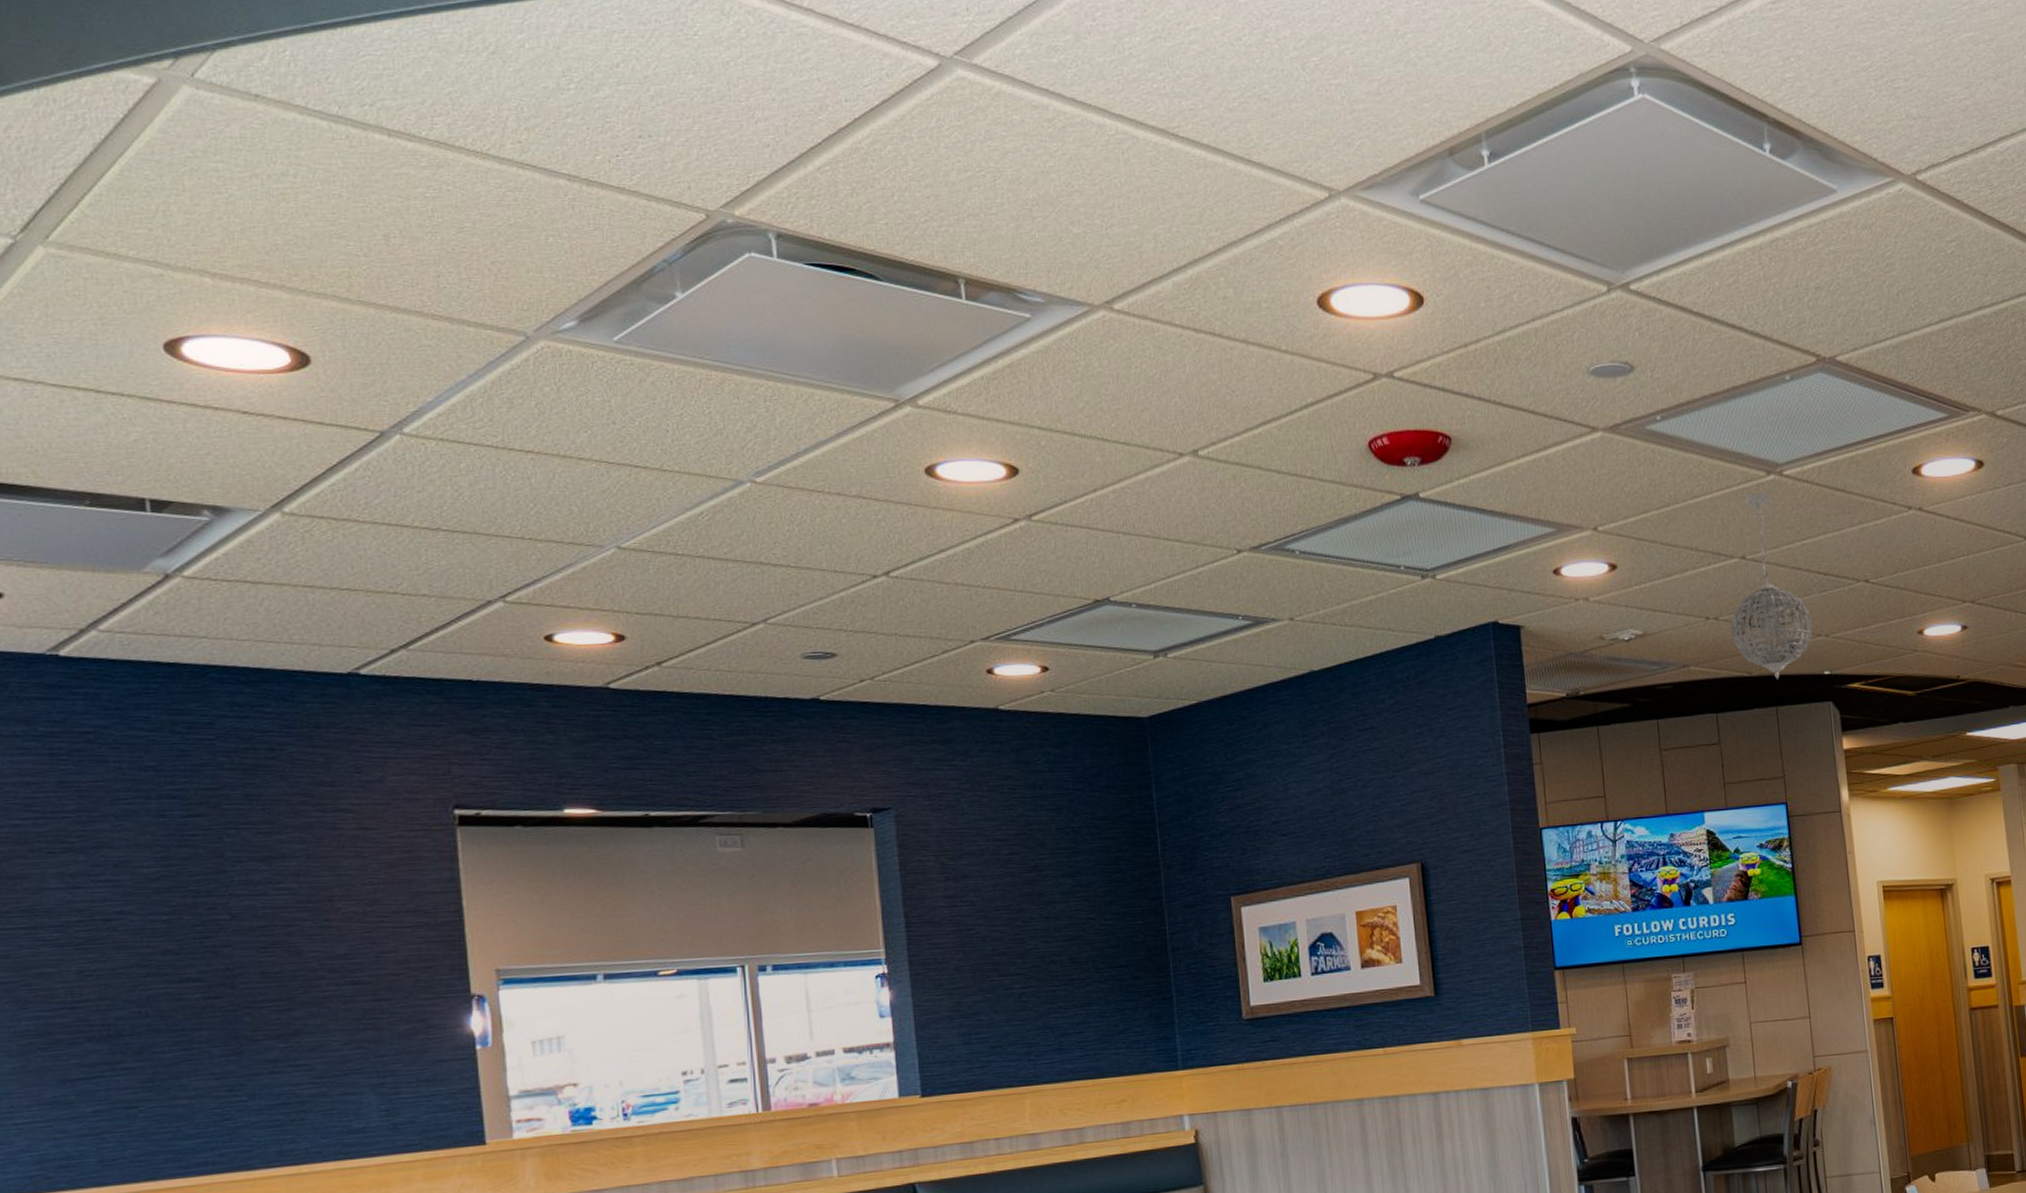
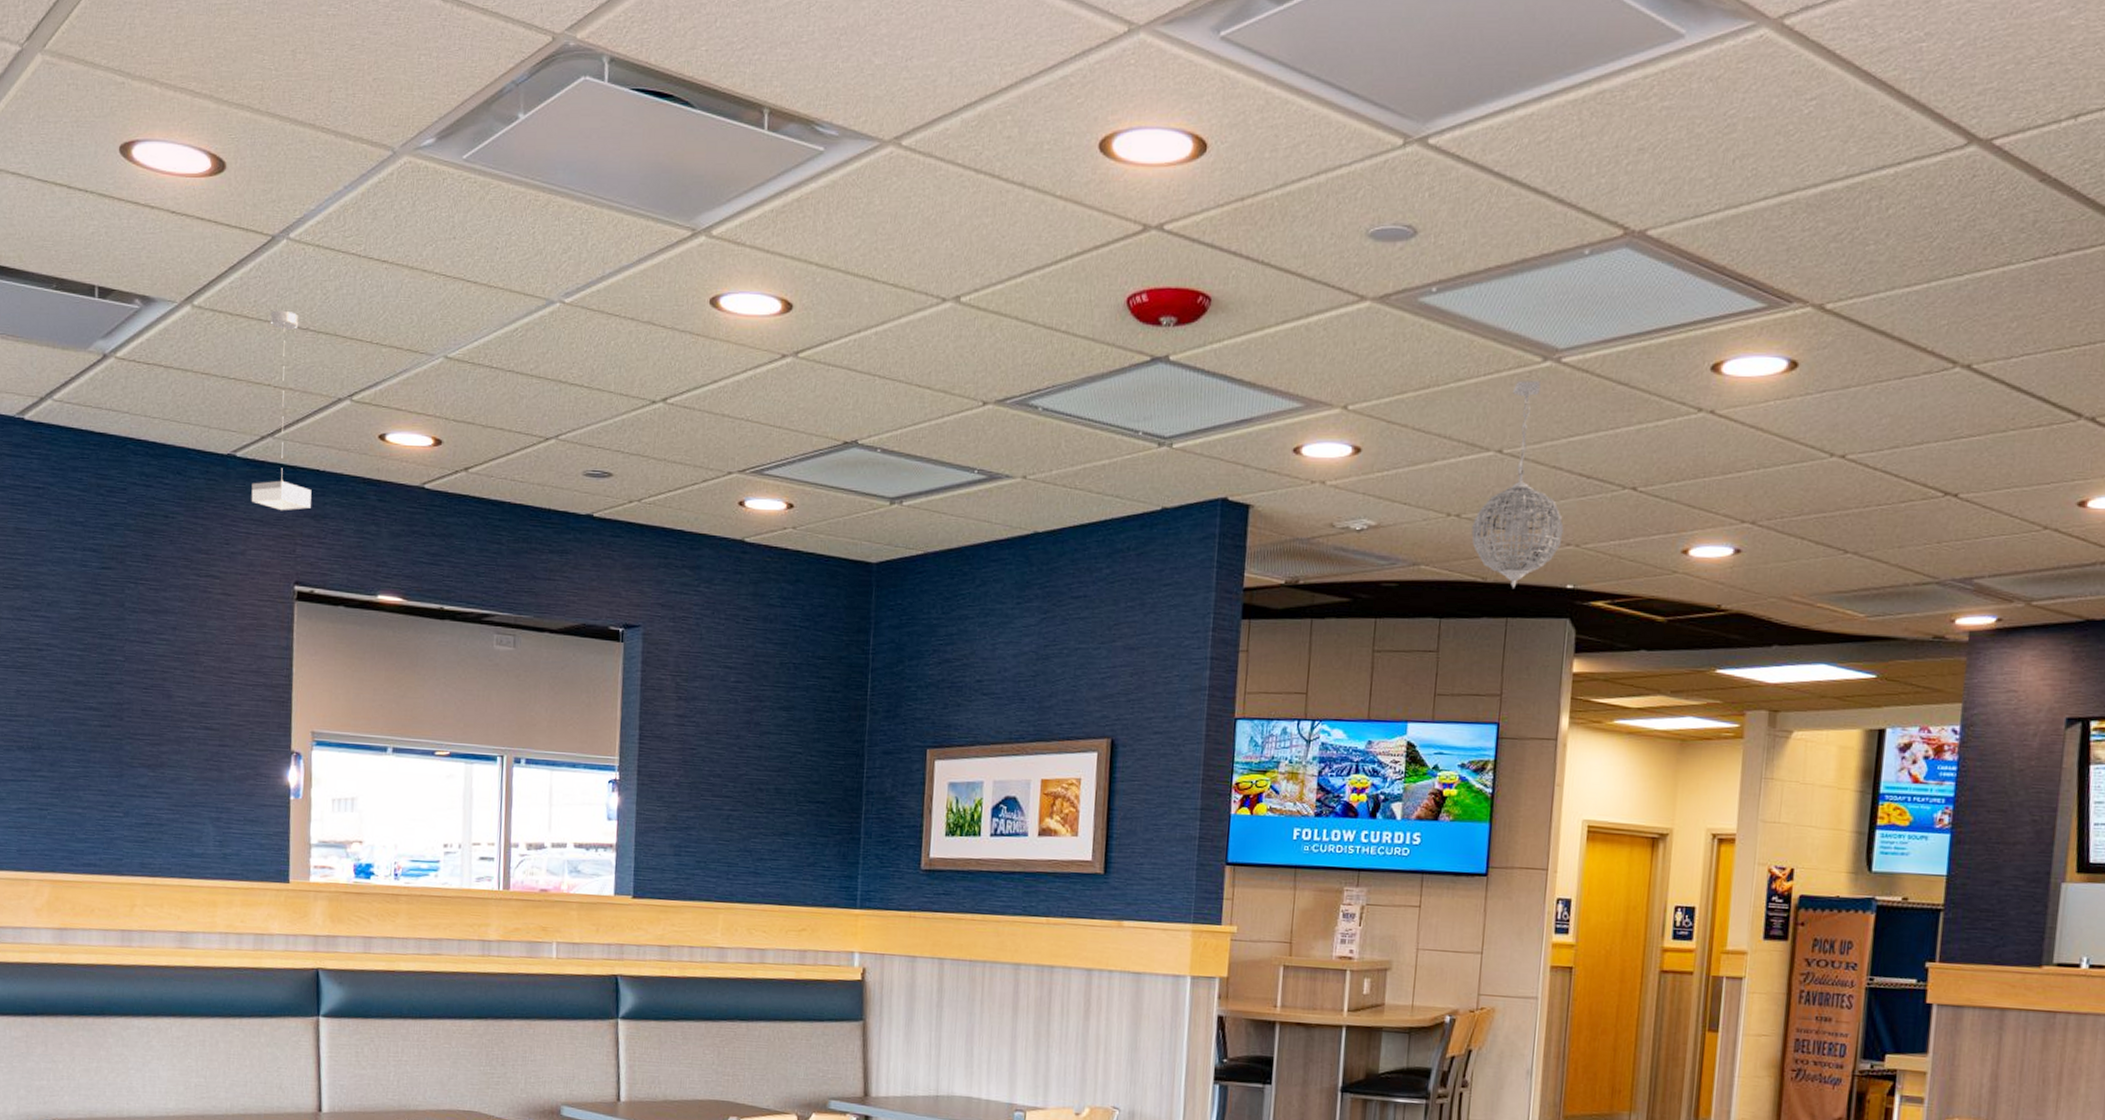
pendant lamp: none [384,511,465,729] -> present [251,310,312,511]

